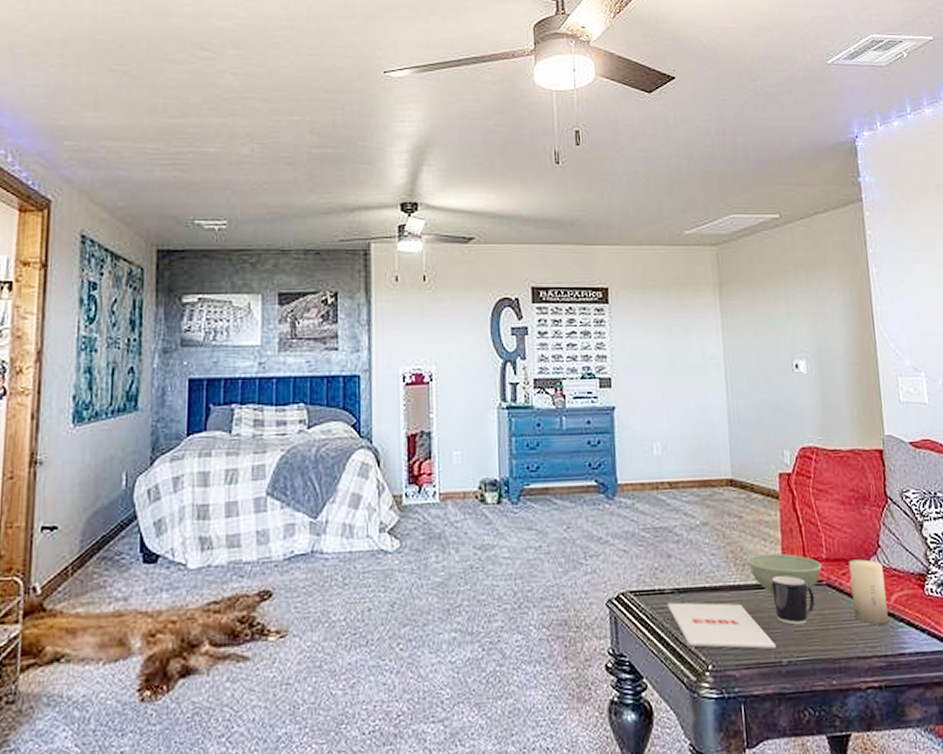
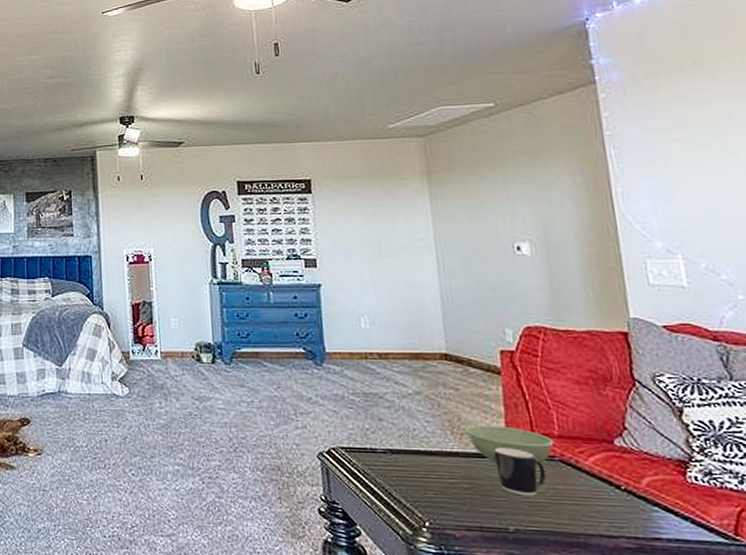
magazine: present [666,602,777,650] -> none [379,461,502,516]
candle: present [848,559,889,625] -> none [586,439,639,506]

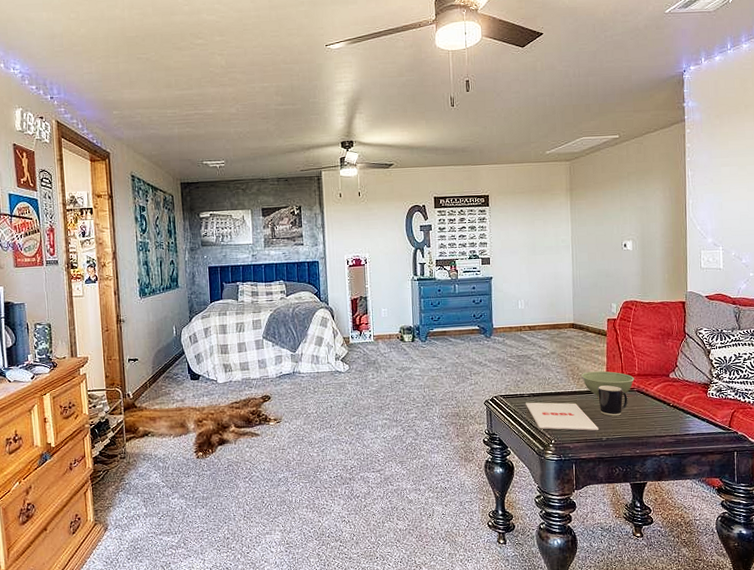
magazine: none [379,461,502,516] -> present [525,402,600,431]

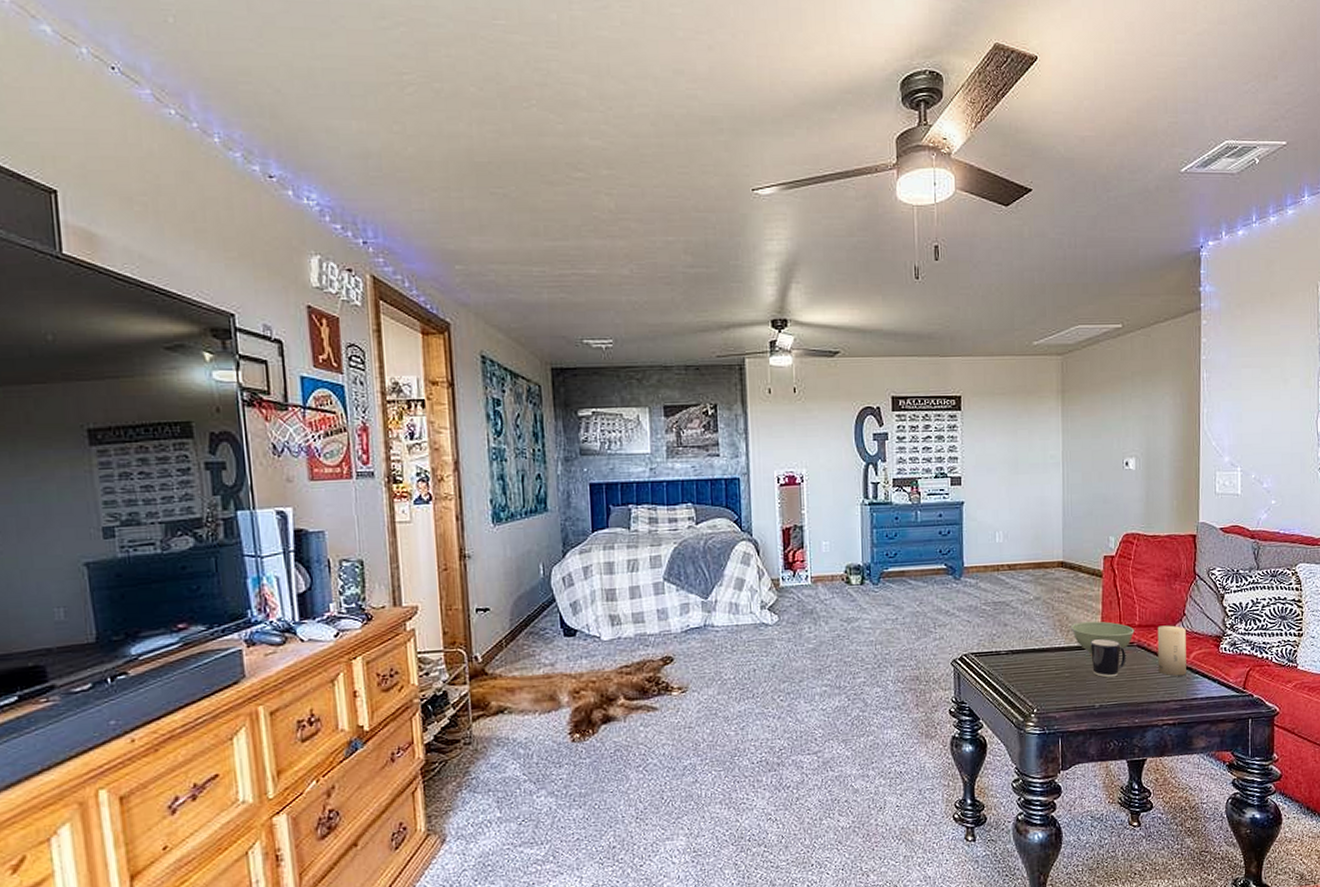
magazine: present [525,402,600,431] -> none [1001,661,1092,697]
candle: none [654,374,679,416] -> present [1157,625,1186,676]

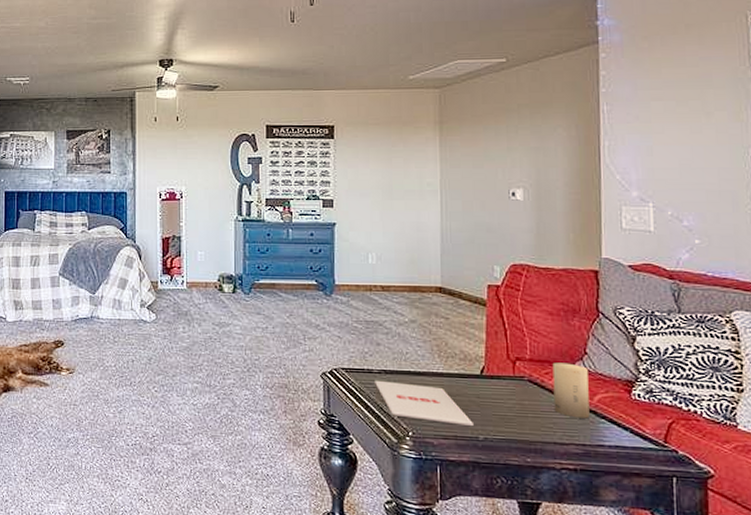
magazine: none [1001,661,1092,697] -> present [373,380,475,427]
bowl: present [1071,621,1135,656] -> none [450,349,525,386]
mug: present [1090,639,1126,678] -> none [473,369,515,410]

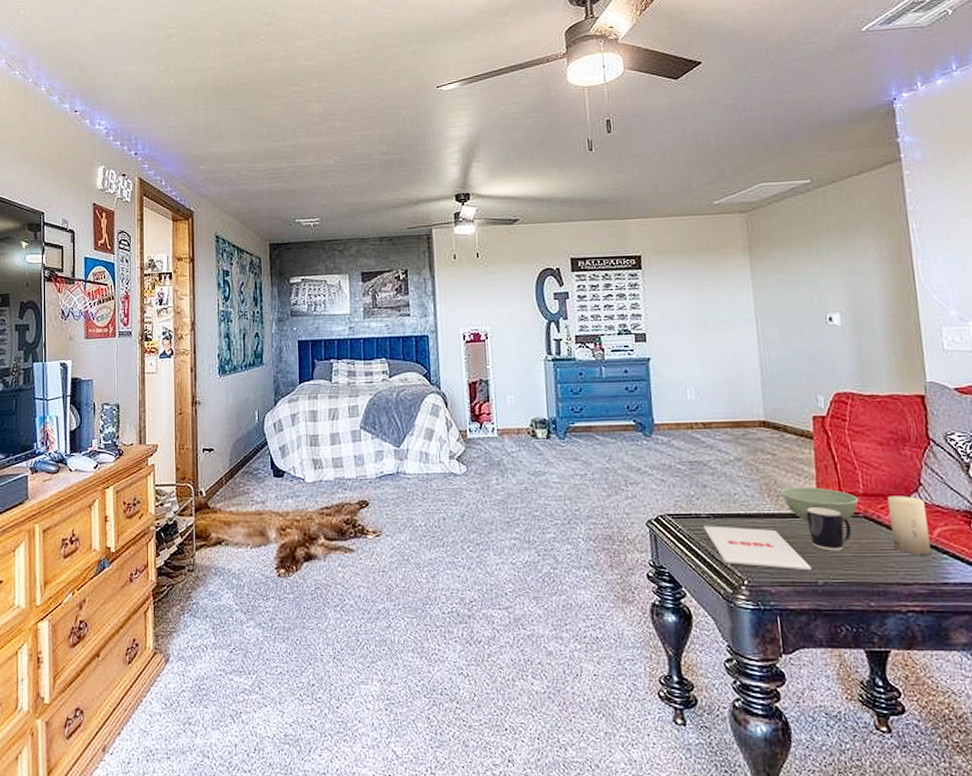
bowl: none [450,349,525,386] -> present [780,487,859,526]
mug: none [473,369,515,410] -> present [806,507,852,551]

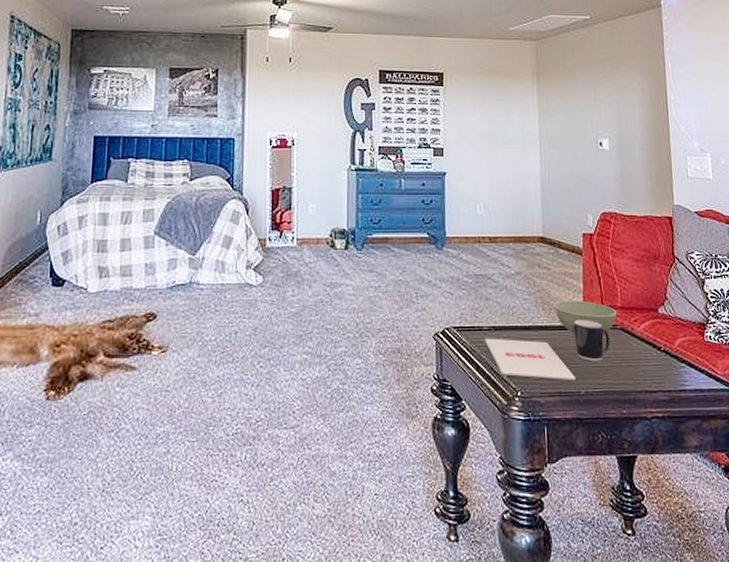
candle: present [887,495,931,555] -> none [640,309,673,364]

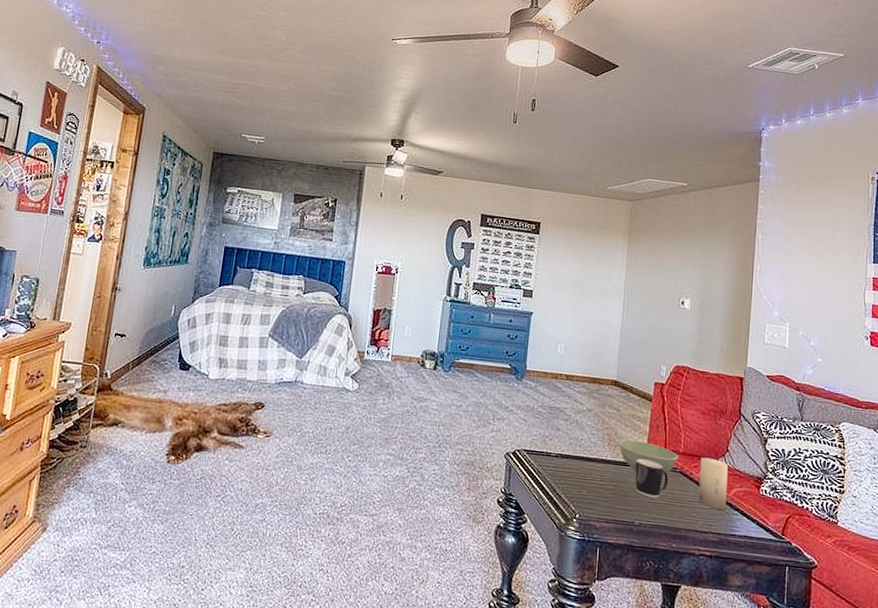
magazine: present [484,338,577,381] -> none [550,463,632,512]
candle: none [640,309,673,364] -> present [698,457,728,510]

